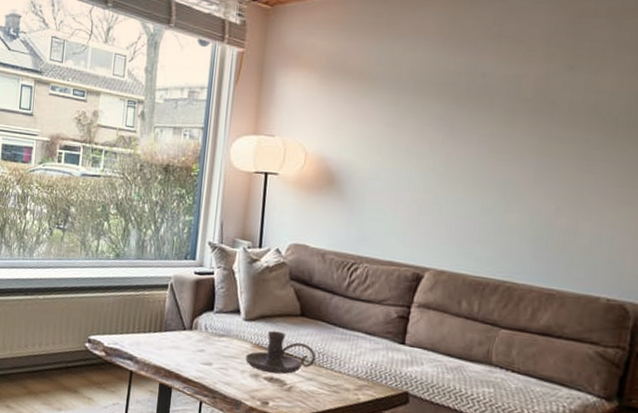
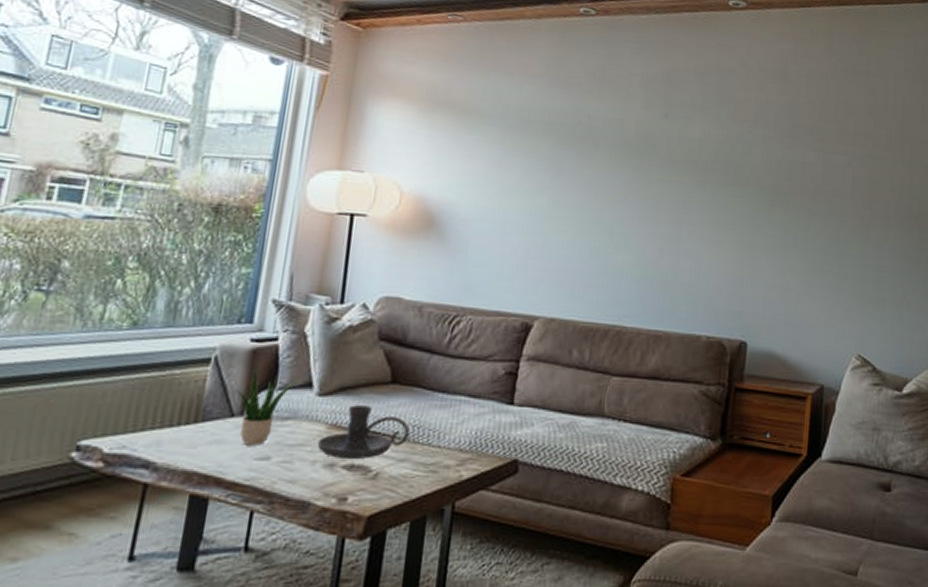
potted plant: none [187,292,229,354] -> present [237,364,297,446]

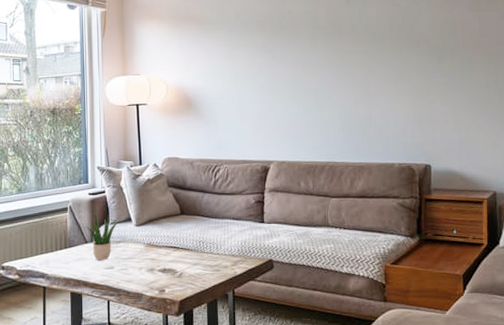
candle holder: present [317,405,410,460] -> none [140,230,198,266]

